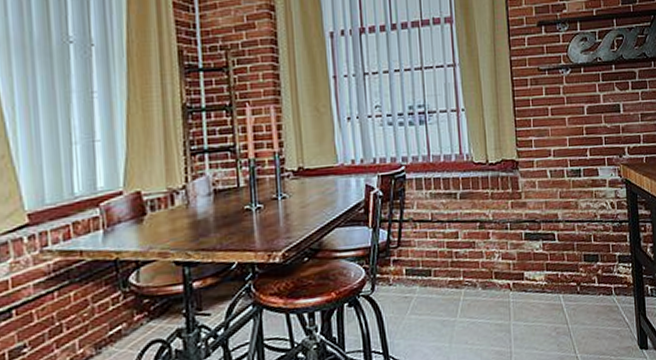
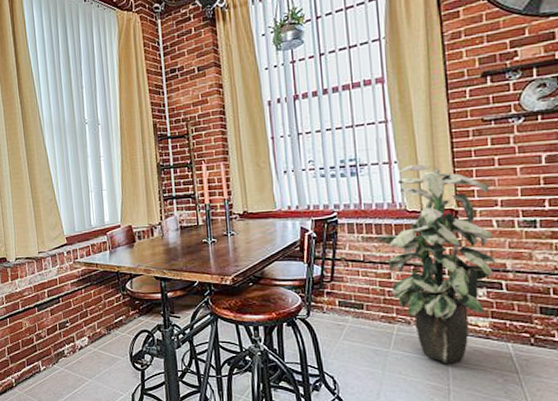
indoor plant: none [444,113,550,325] -> present [376,164,496,363]

